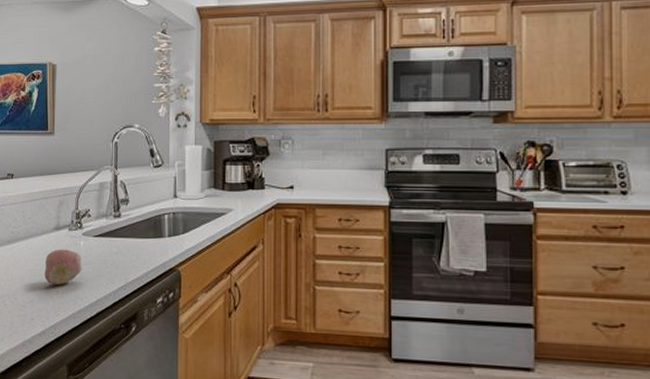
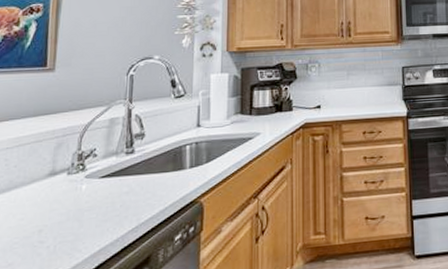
fruit: present [44,249,82,286] -> none [31,196,83,241]

